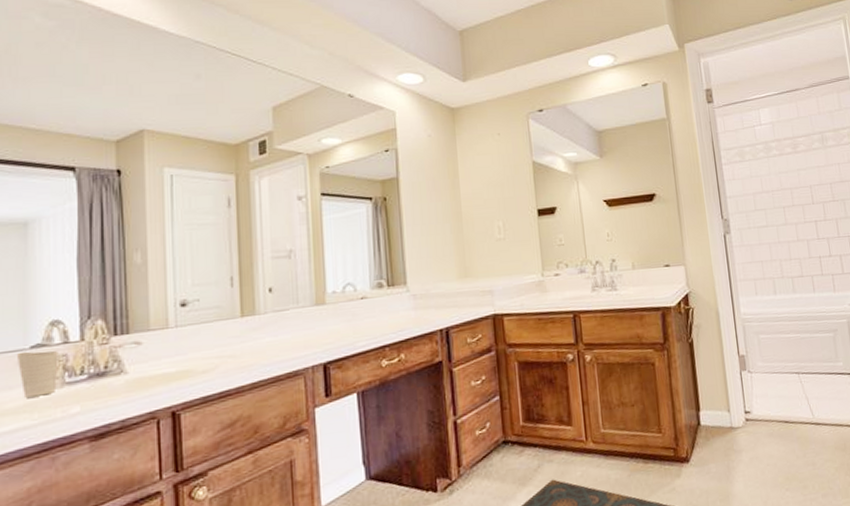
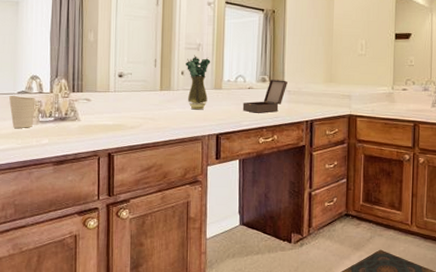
vase: none [274,264,308,337] -> present [186,54,211,110]
jewelry box: none [355,281,411,329] -> present [242,79,287,113]

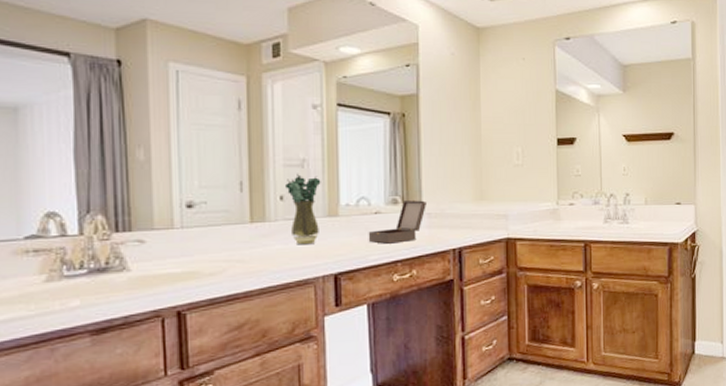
cup: present [9,95,36,128] -> none [11,241,56,288]

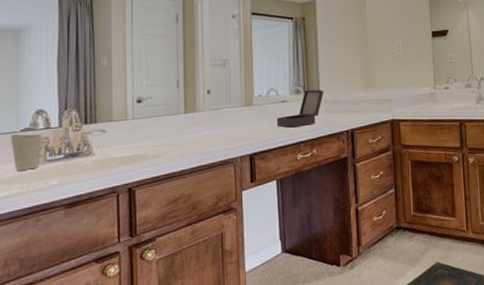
cup: none [11,241,56,288] -> present [11,133,42,171]
vase: present [286,173,321,245] -> none [212,71,239,131]

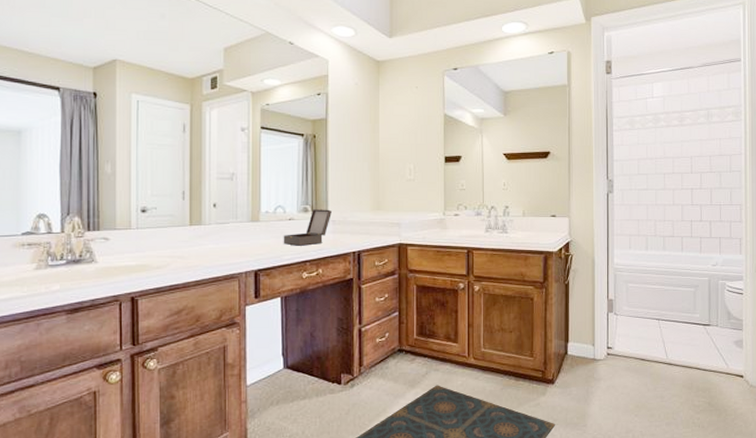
cup: present [11,133,42,171] -> none [12,237,44,274]

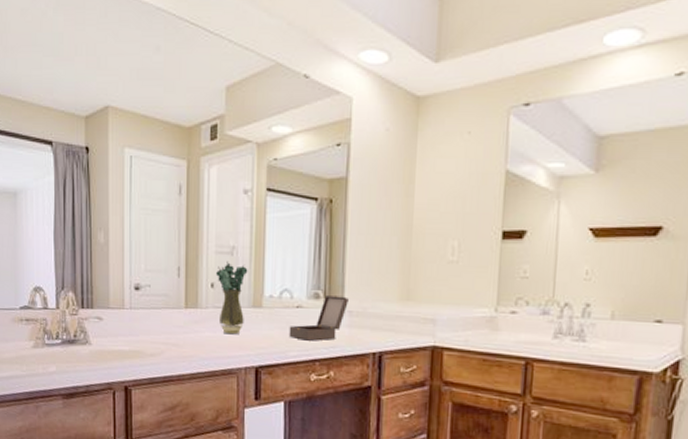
vase: none [218,185,246,245] -> present [216,260,248,335]

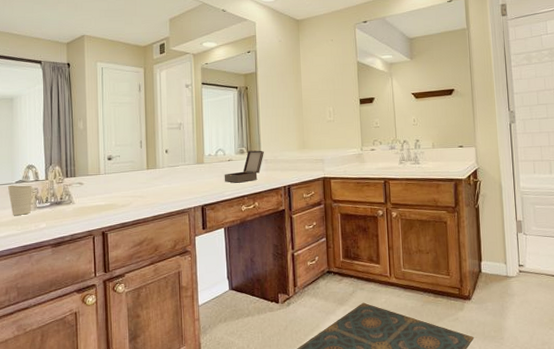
cup: none [11,310,40,352] -> present [8,185,33,215]
vase: present [216,260,248,335] -> none [169,133,192,185]

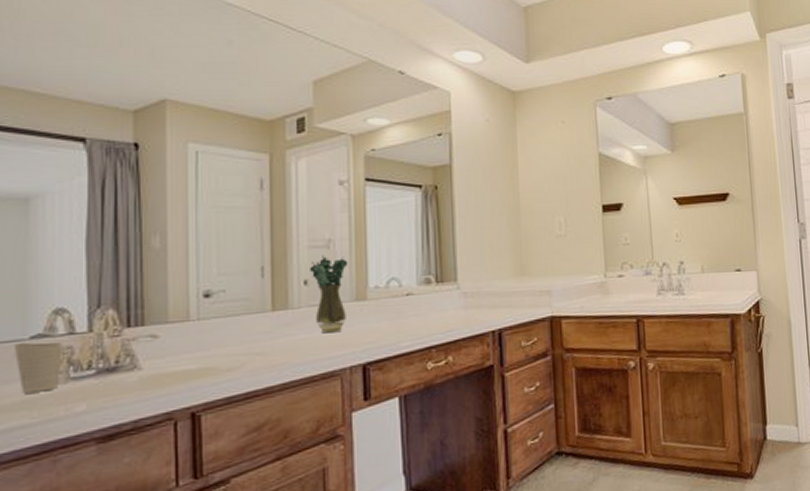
vase: none [169,133,192,185] -> present [310,254,348,334]
jewelry box: present [224,149,264,183] -> none [399,278,462,329]

